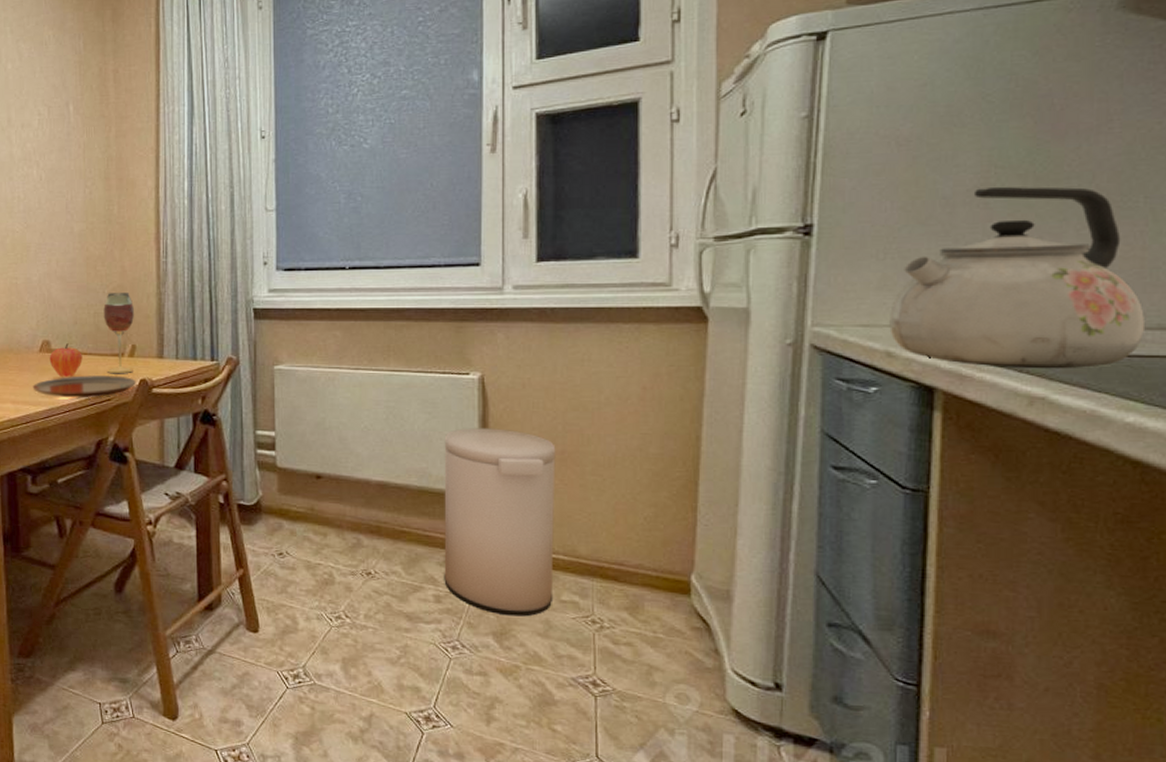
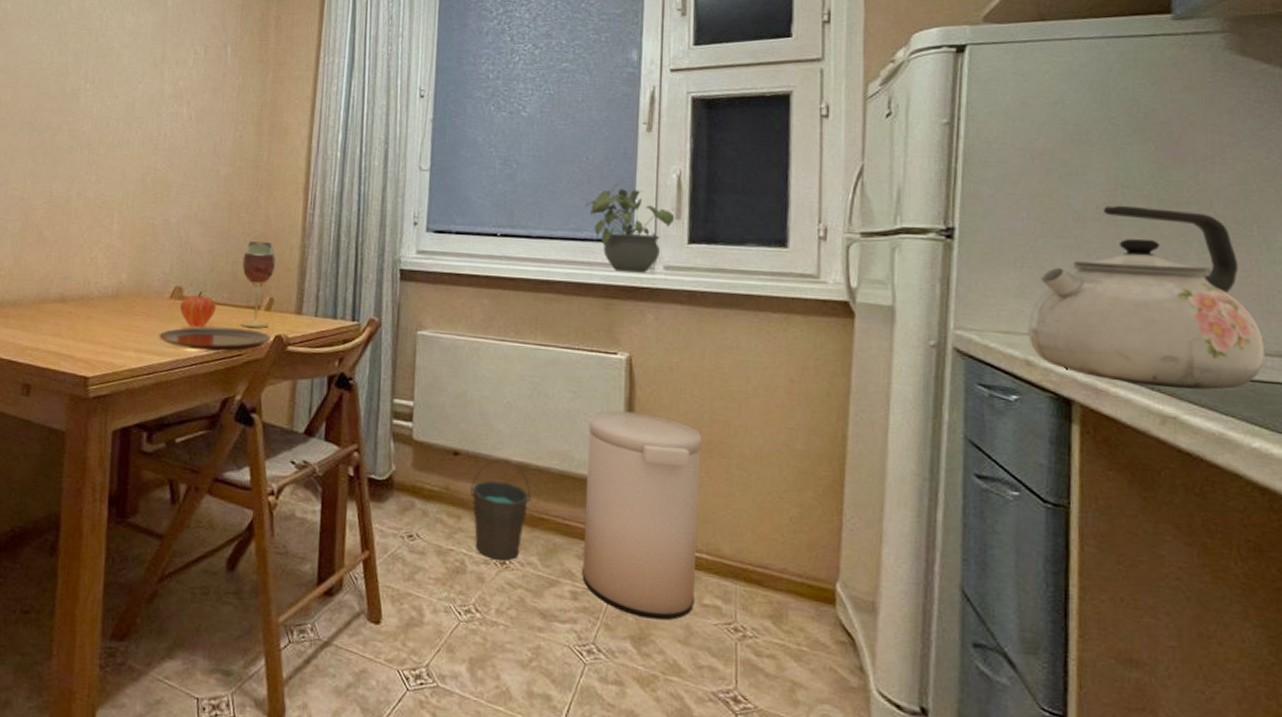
bucket: none [334,480,392,571] -> present [470,459,531,561]
potted plant: none [431,207,521,295] -> present [585,183,674,273]

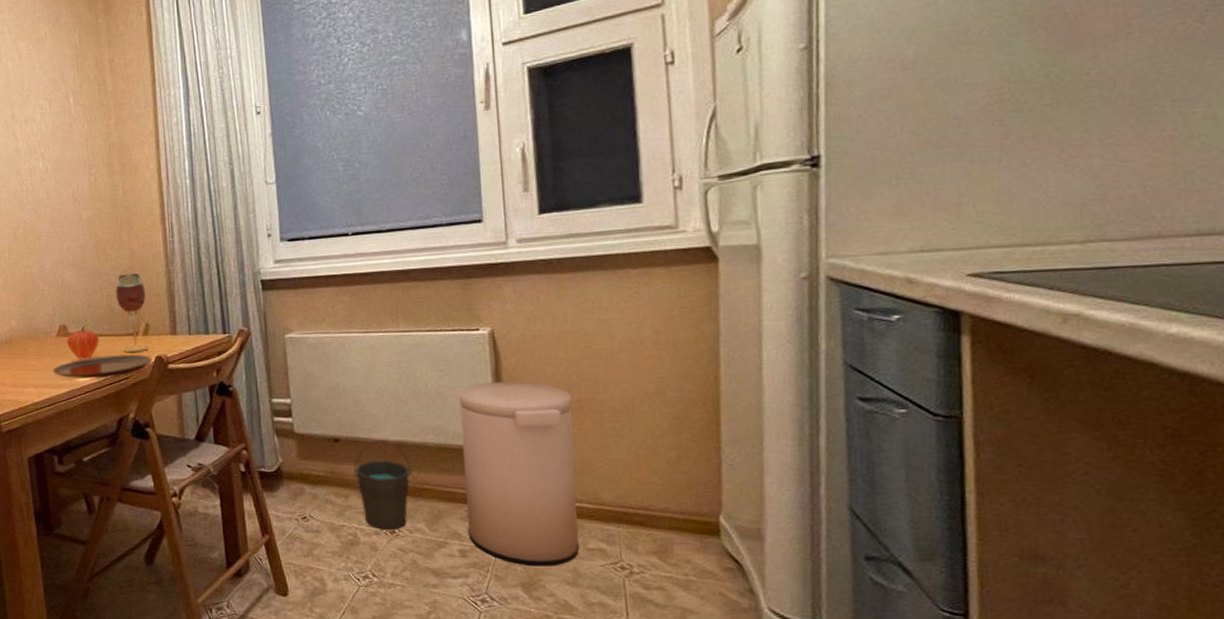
potted plant: present [585,183,674,273] -> none [431,166,522,252]
kettle: present [1028,205,1264,390] -> none [907,96,1182,286]

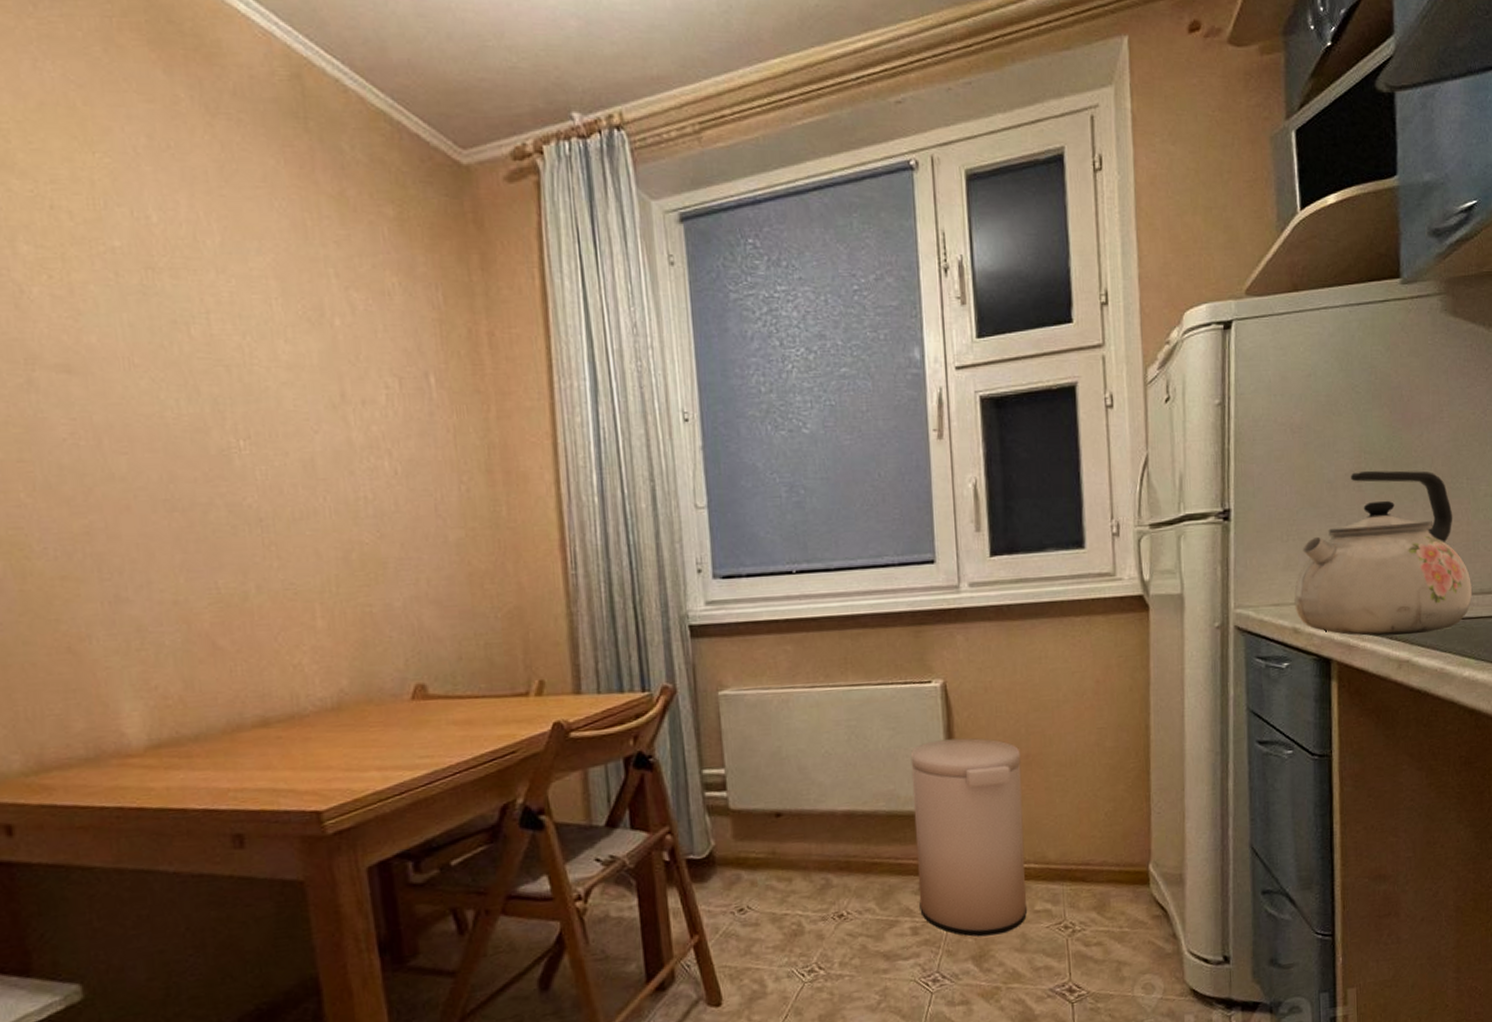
plate: present [53,354,152,380] -> none [405,720,548,757]
fruit: present [67,326,99,360] -> none [426,685,474,731]
wineglass: present [115,273,148,352] -> none [497,615,543,718]
bucket: present [354,440,412,530] -> none [798,811,862,914]
kettle: none [907,96,1182,286] -> present [1294,470,1472,636]

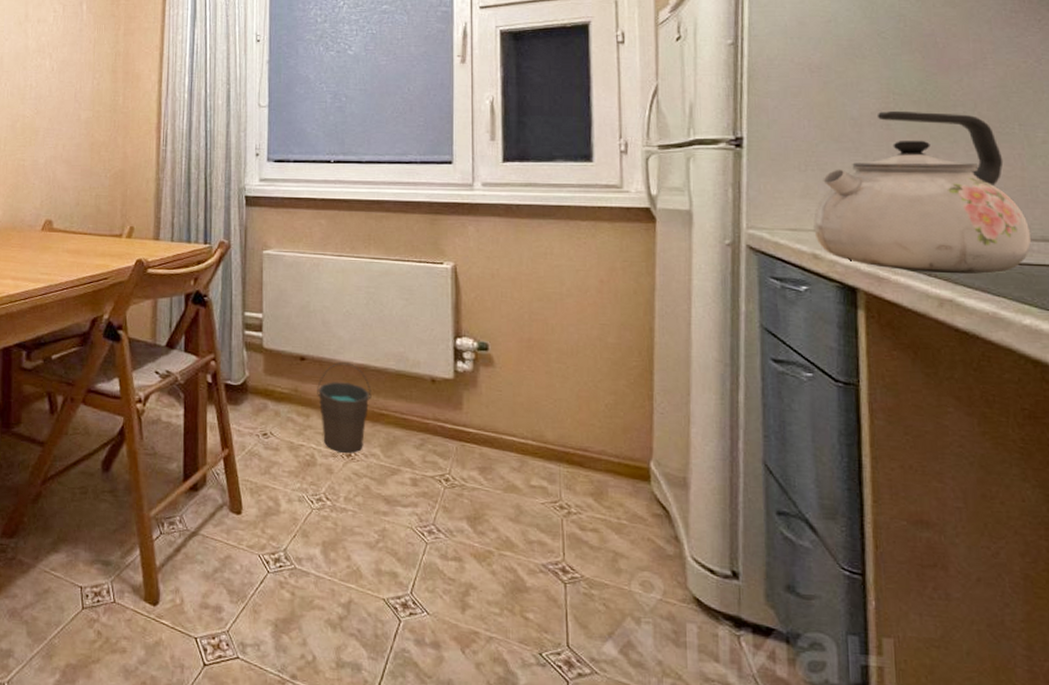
bucket: none [798,811,862,914] -> present [317,362,372,453]
pedal bin: present [910,738,1028,936] -> none [420,314,523,501]

